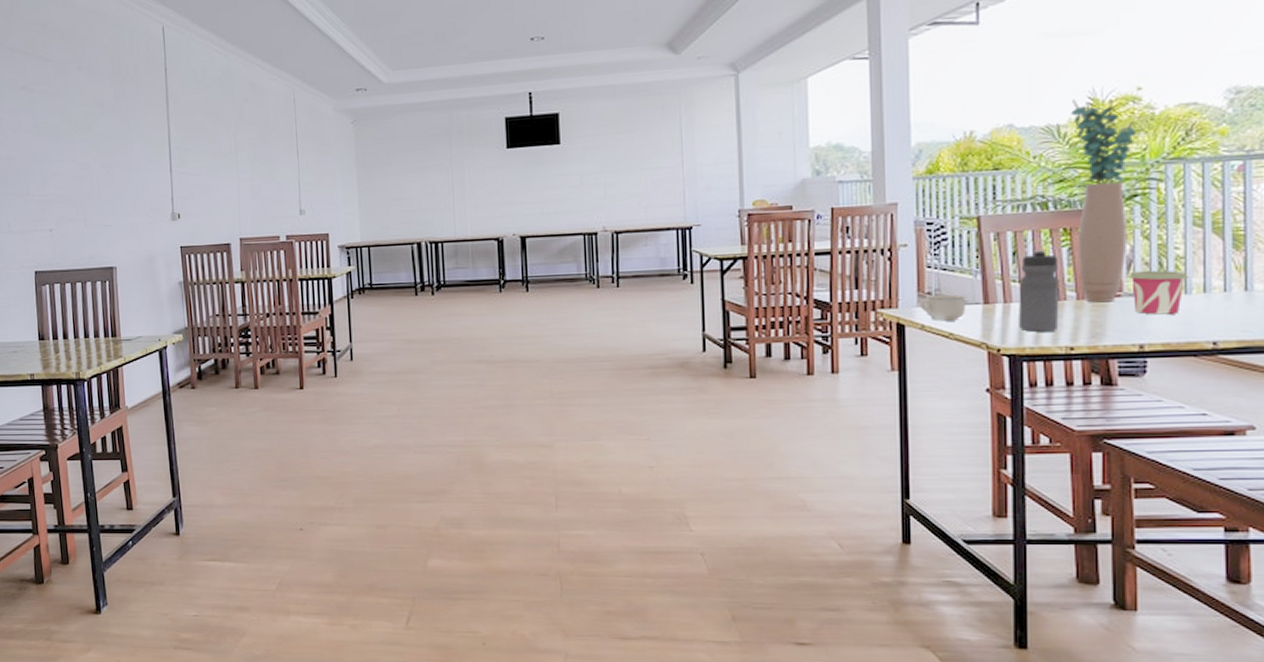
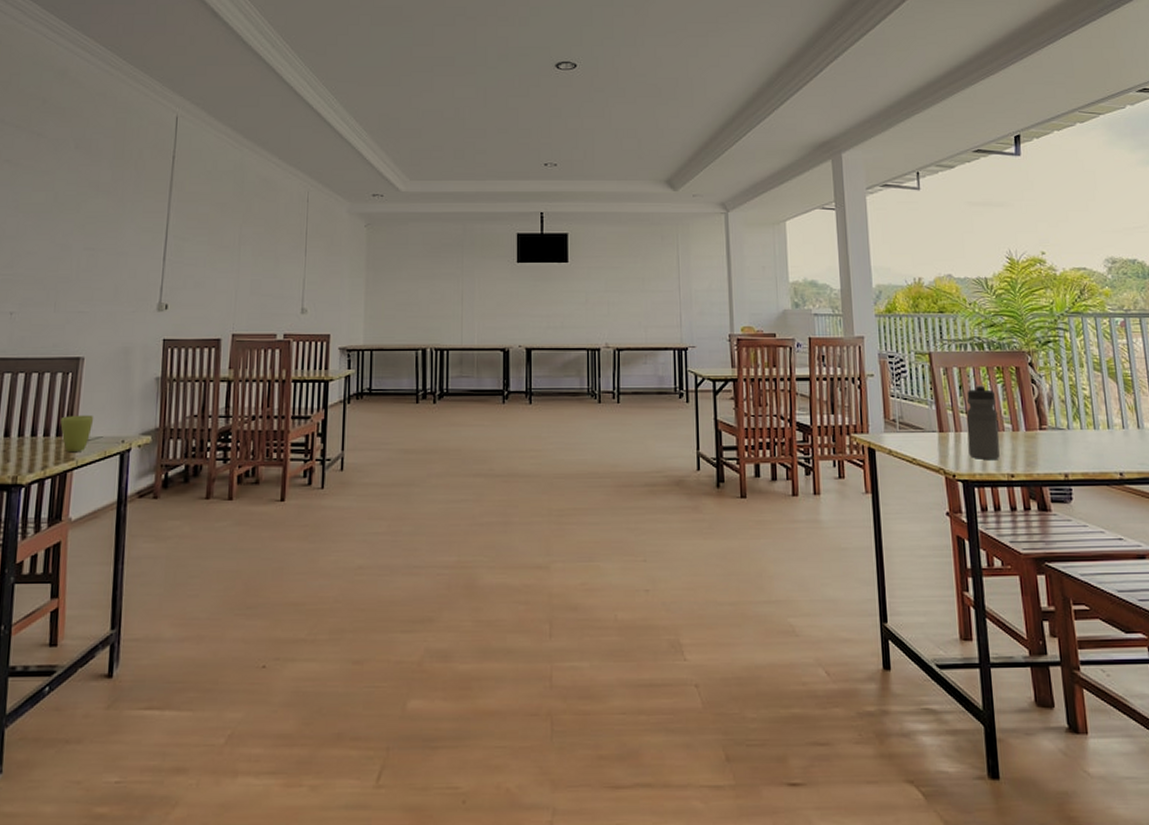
cup: none [106,317,133,351] -> present [60,414,94,453]
cup: present [919,294,967,321] -> none [886,421,925,447]
vase: present [1071,99,1137,303] -> none [994,257,1047,434]
cup: present [1128,270,1189,315] -> none [1050,407,1095,447]

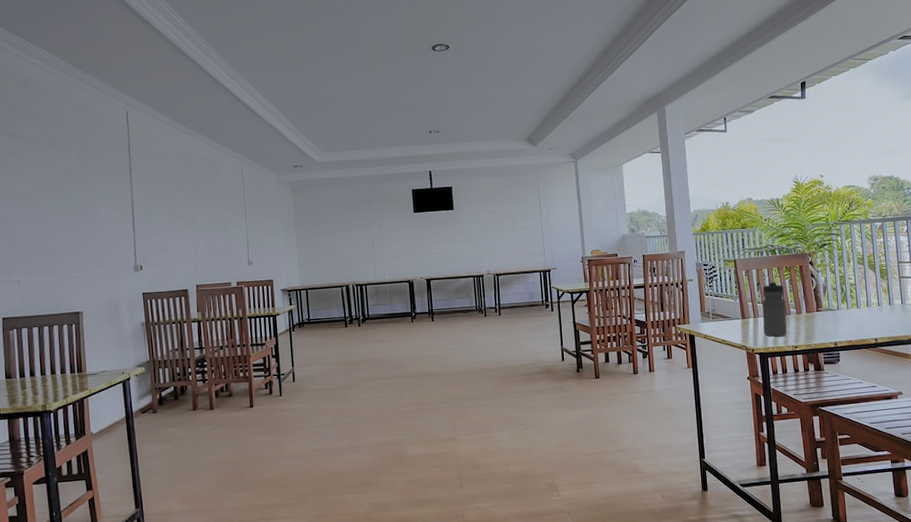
cup: present [60,414,94,453] -> none [72,355,98,385]

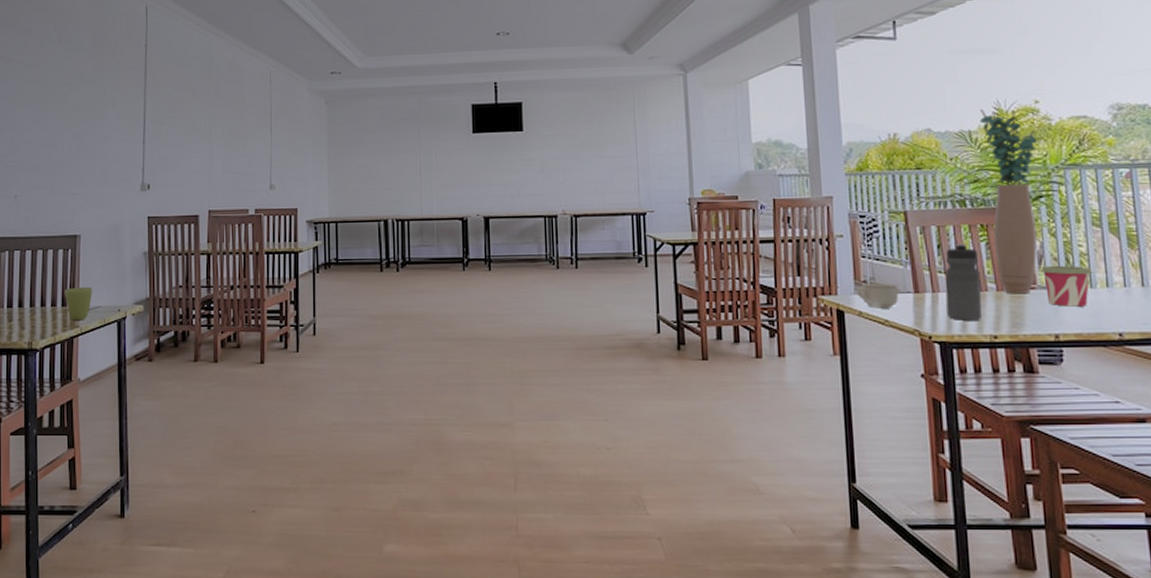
cup: none [72,355,98,385] -> present [65,286,93,321]
cup: none [703,313,732,332] -> present [856,282,899,309]
vase: none [784,182,823,316] -> present [980,108,1038,294]
cup: none [824,293,858,323] -> present [1040,265,1093,307]

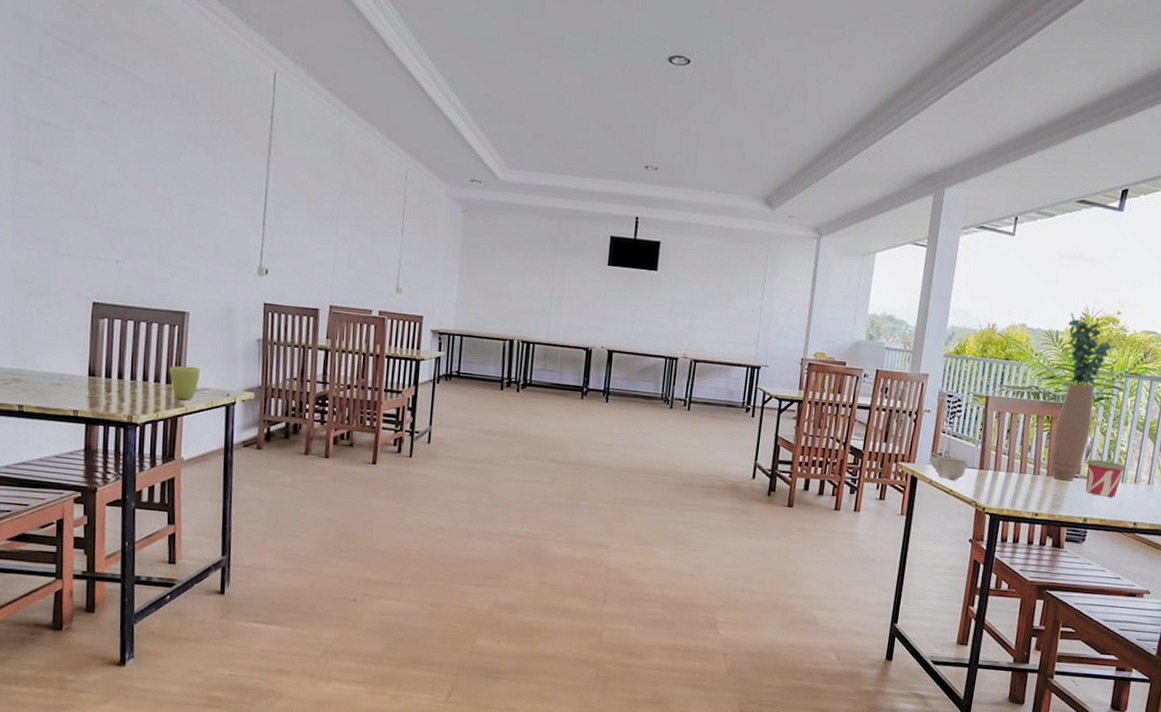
water bottle: present [945,244,982,320] -> none [1002,431,1039,499]

